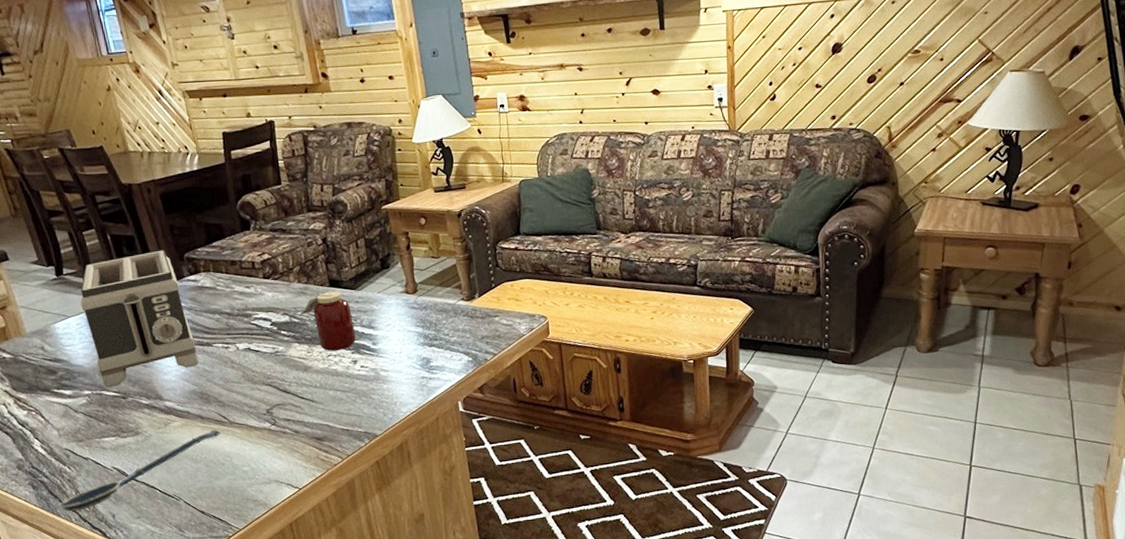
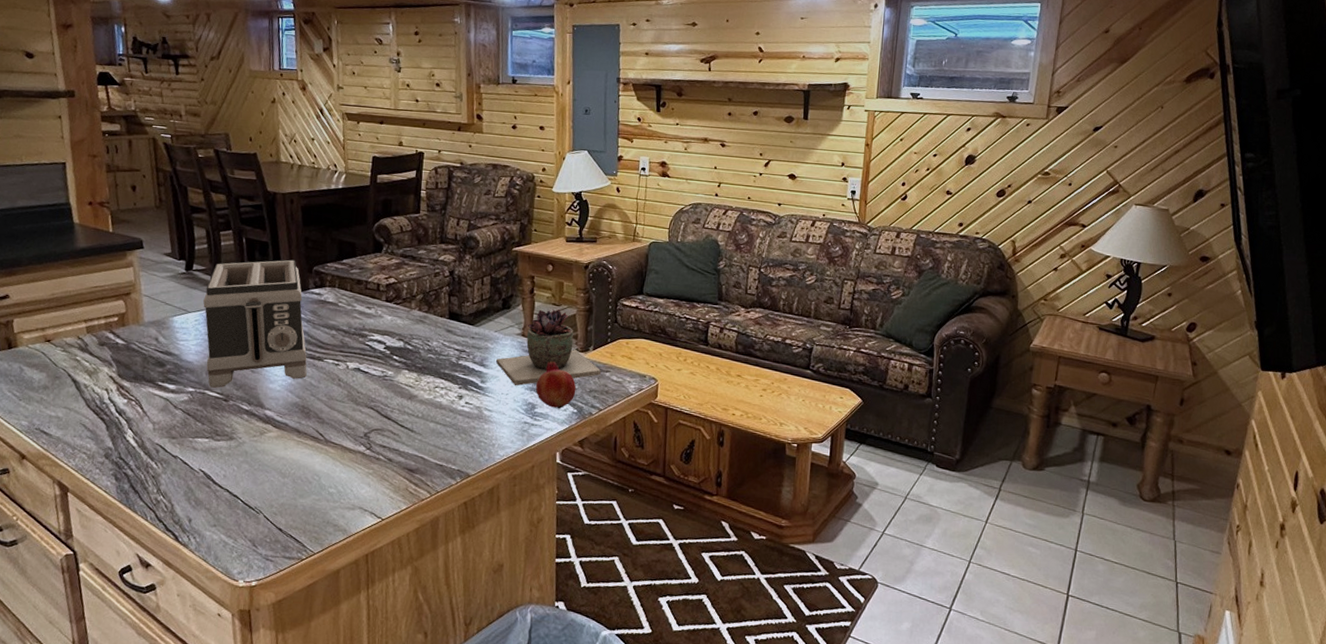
spoon: present [58,429,220,511] -> none [136,445,314,510]
jar: present [297,288,356,352] -> none [412,320,466,384]
succulent plant: none [384,262,491,344] -> present [496,309,602,386]
fruit: none [428,313,468,360] -> present [536,360,576,409]

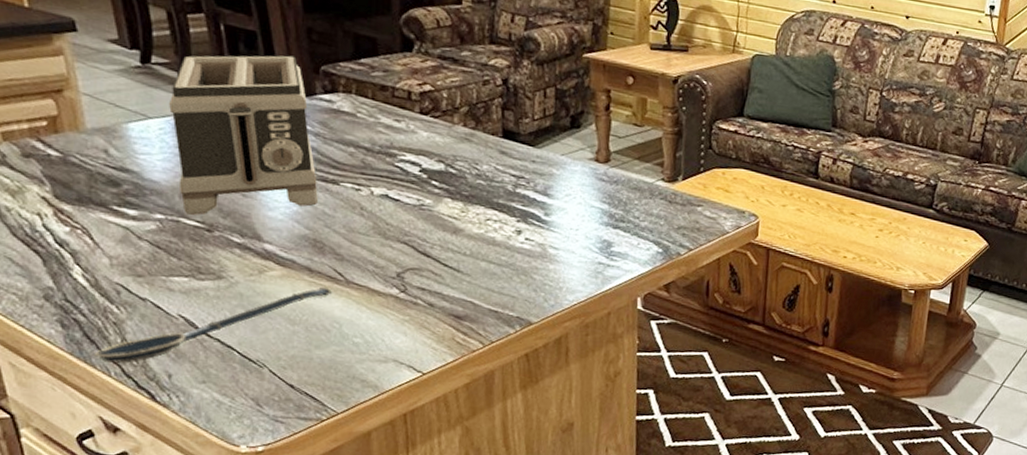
spoon: none [136,445,314,510] -> present [93,286,332,363]
succulent plant: present [496,309,602,386] -> none [563,130,692,221]
fruit: present [536,360,576,409] -> none [613,191,662,248]

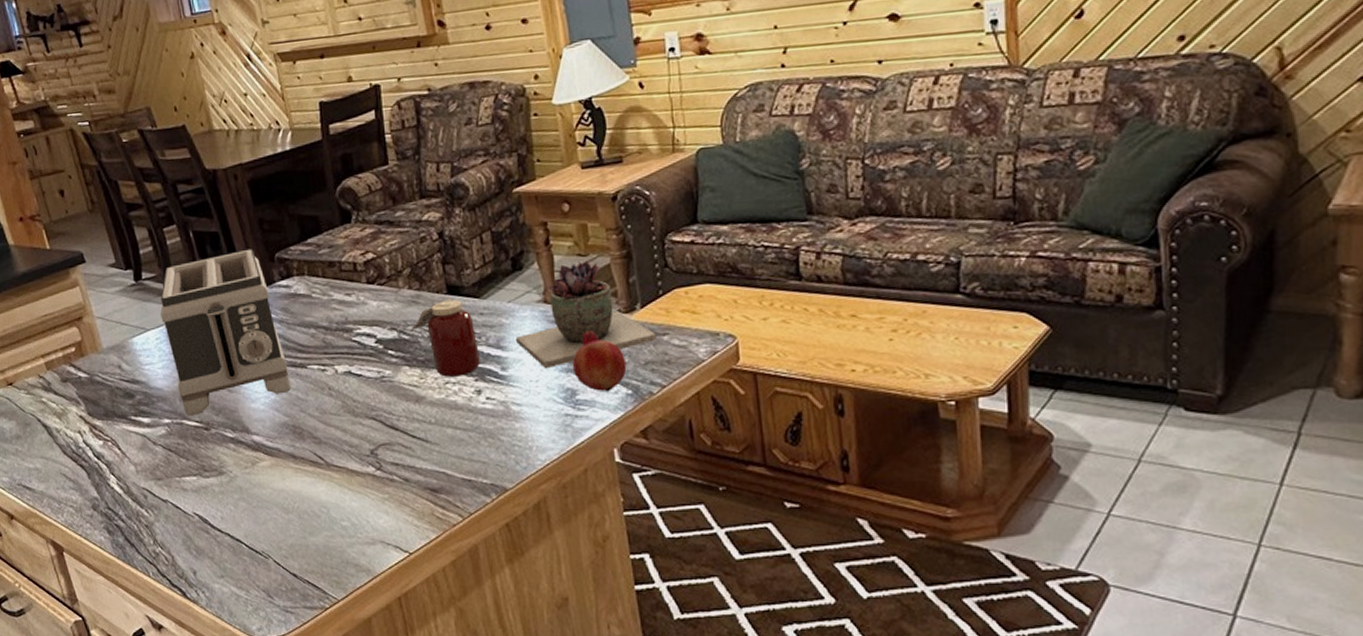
spoon: present [93,286,332,363] -> none [134,472,316,563]
jar: none [455,140,526,216] -> present [408,296,480,378]
succulent plant: none [563,130,692,221] -> present [516,261,657,369]
fruit: none [613,191,662,248] -> present [573,329,627,392]

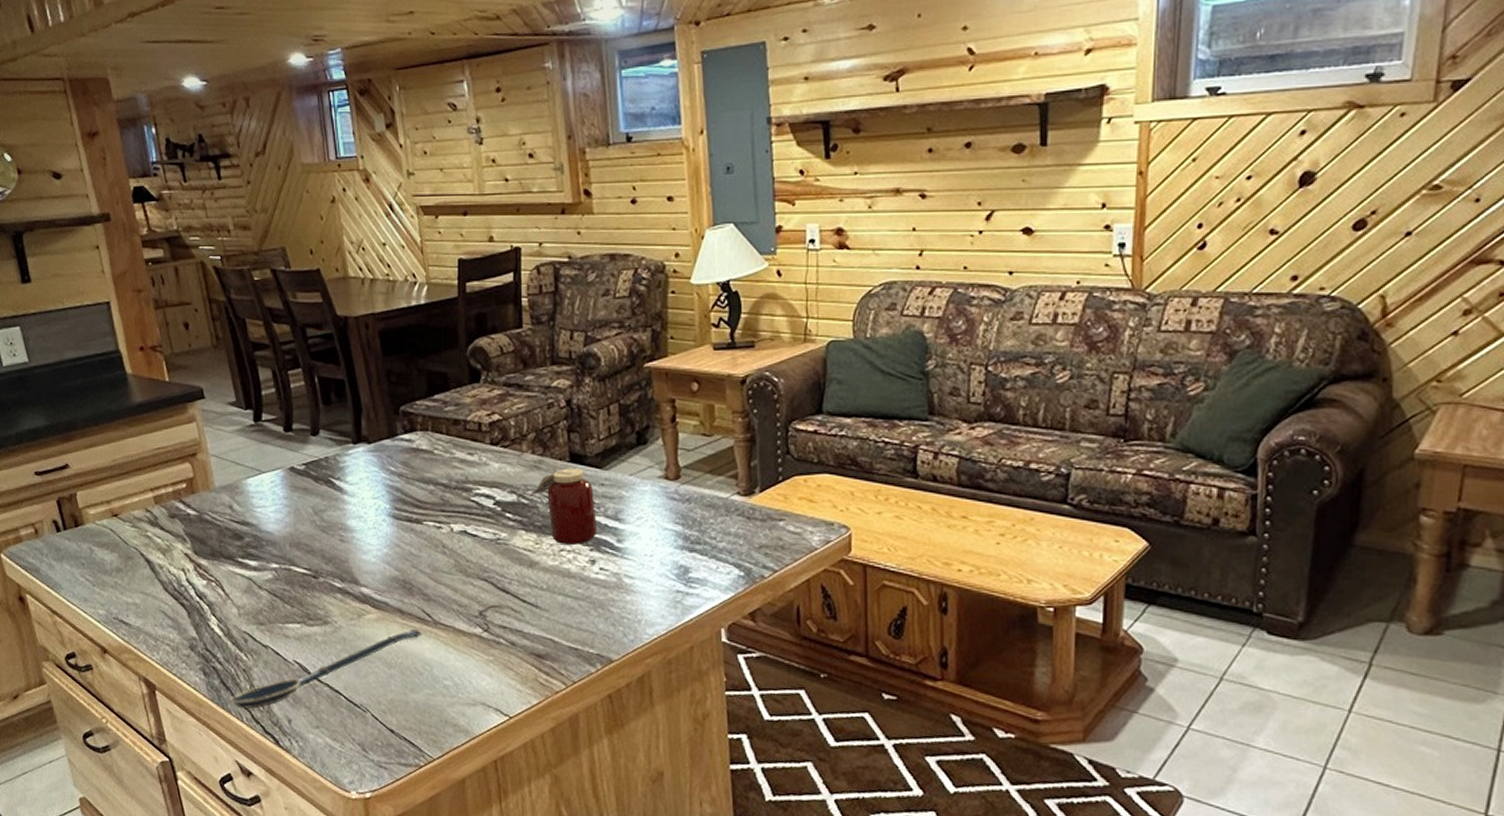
spoon: none [134,472,316,563] -> present [229,628,422,709]
toaster: present [160,248,291,417] -> none [278,399,404,564]
succulent plant: present [516,261,657,369] -> none [634,441,773,545]
fruit: present [573,329,627,392] -> none [688,509,741,572]

